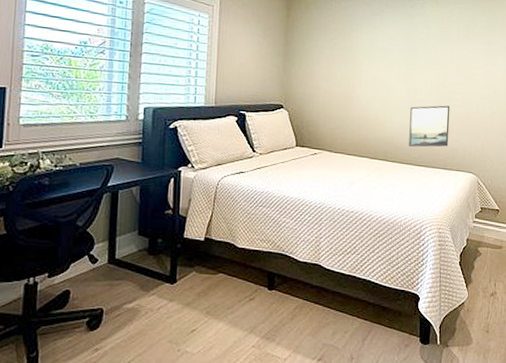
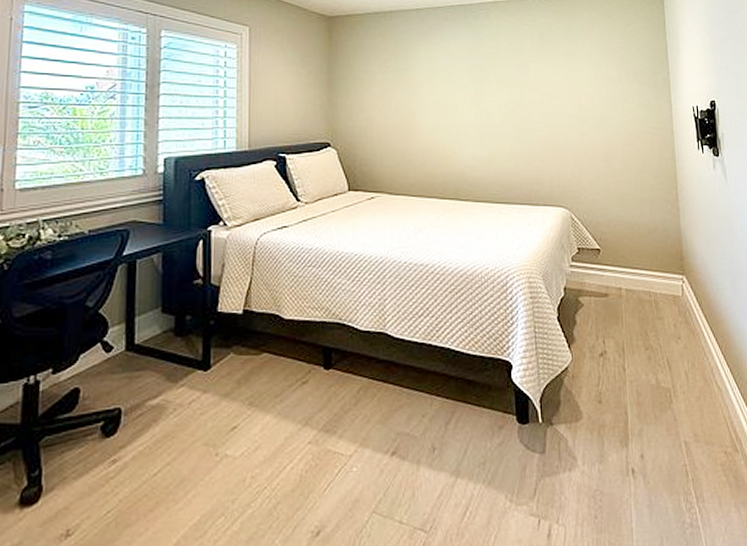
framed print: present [409,105,450,147] -> none [483,129,532,181]

